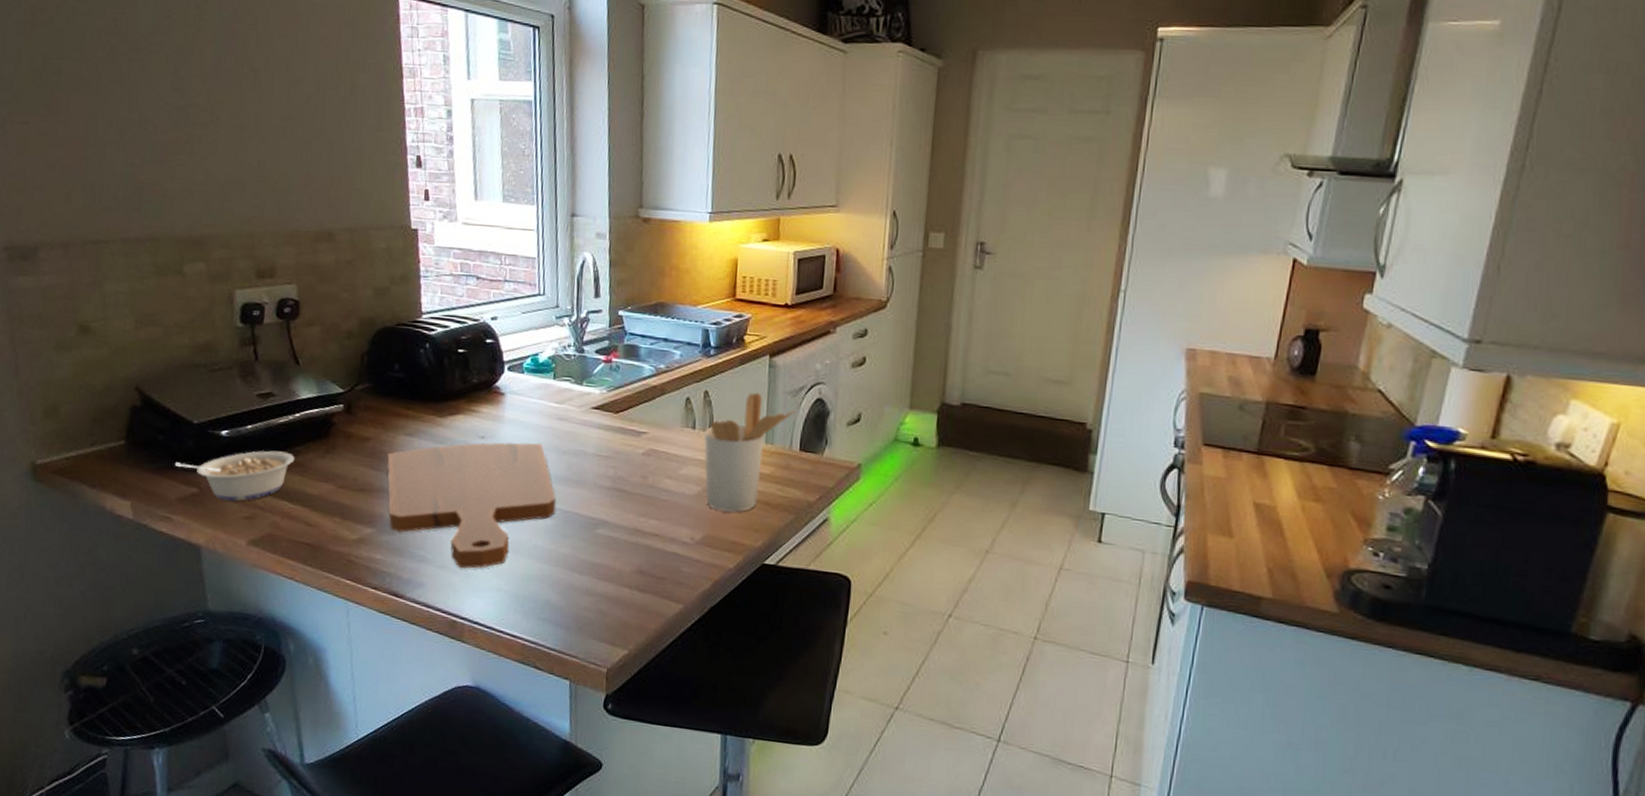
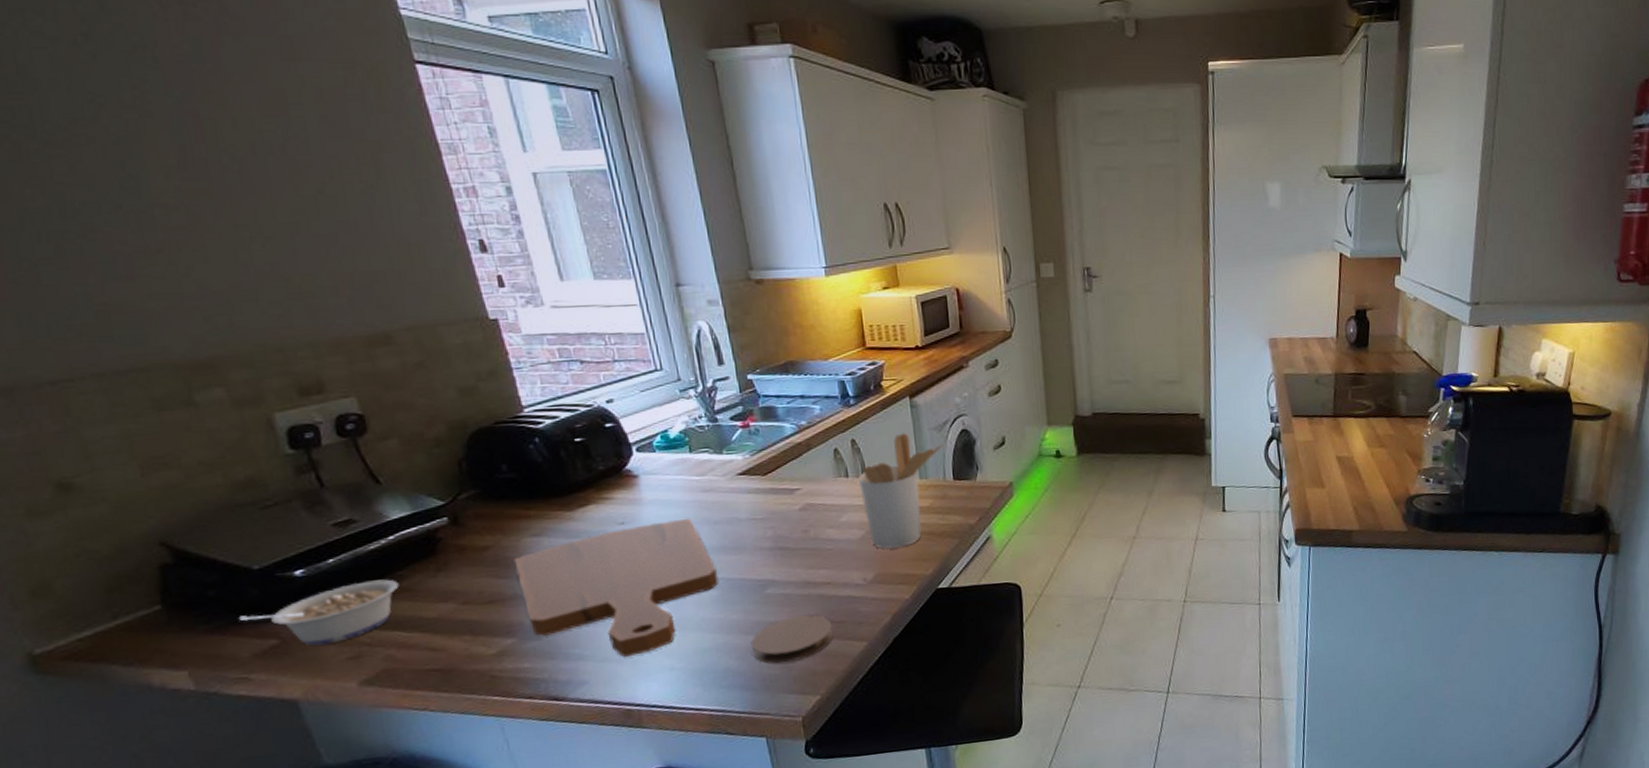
coaster: none [573,562,653,609] -> present [751,615,834,664]

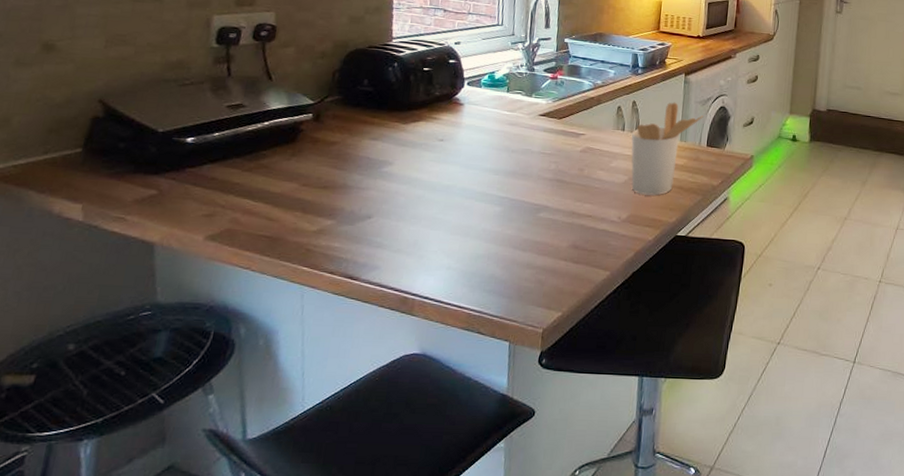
legume: present [239,579,399,646] -> none [135,154,261,201]
cutting board: present [513,518,719,658] -> none [349,143,504,252]
coaster: present [751,615,834,664] -> none [516,240,585,279]

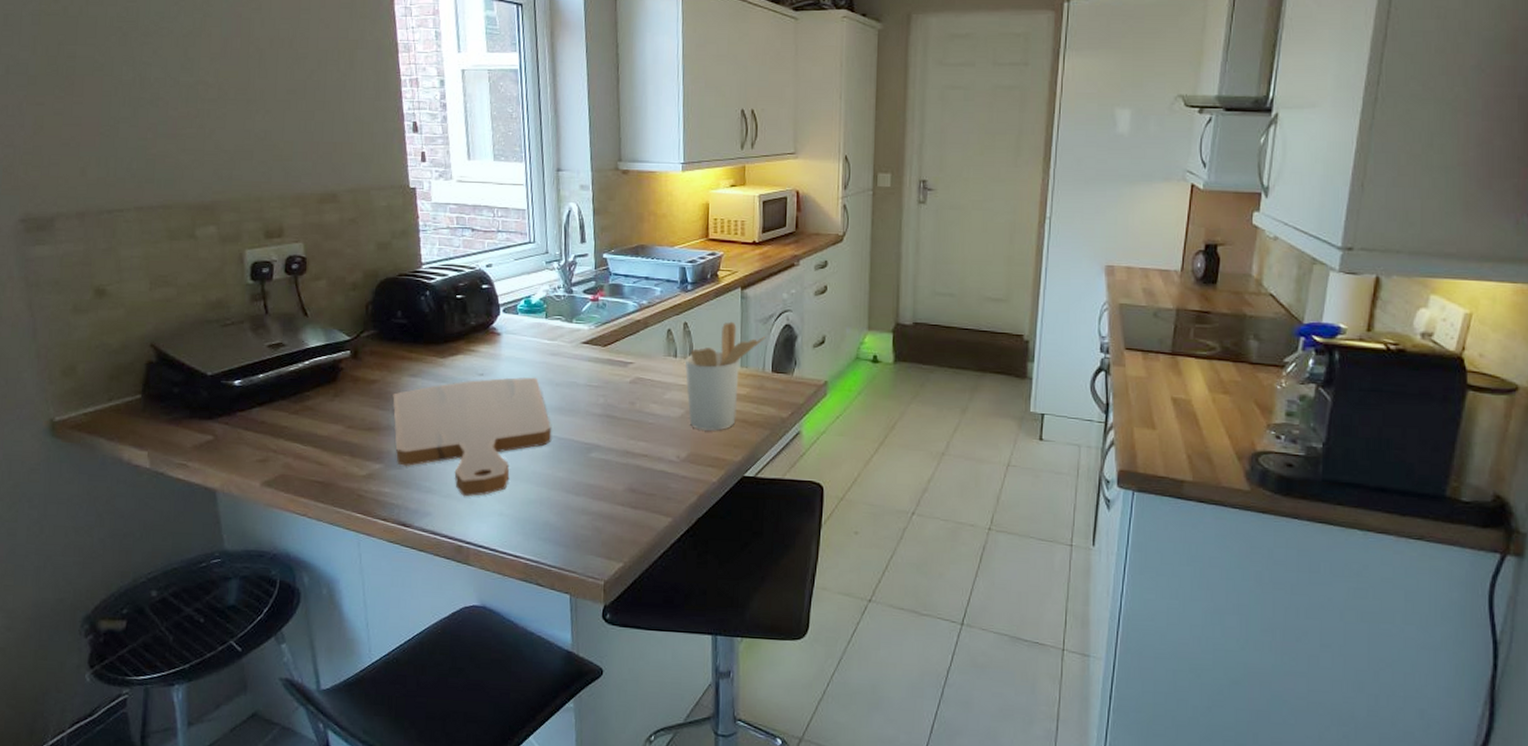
cutting board: none [349,143,504,252] -> present [393,376,552,497]

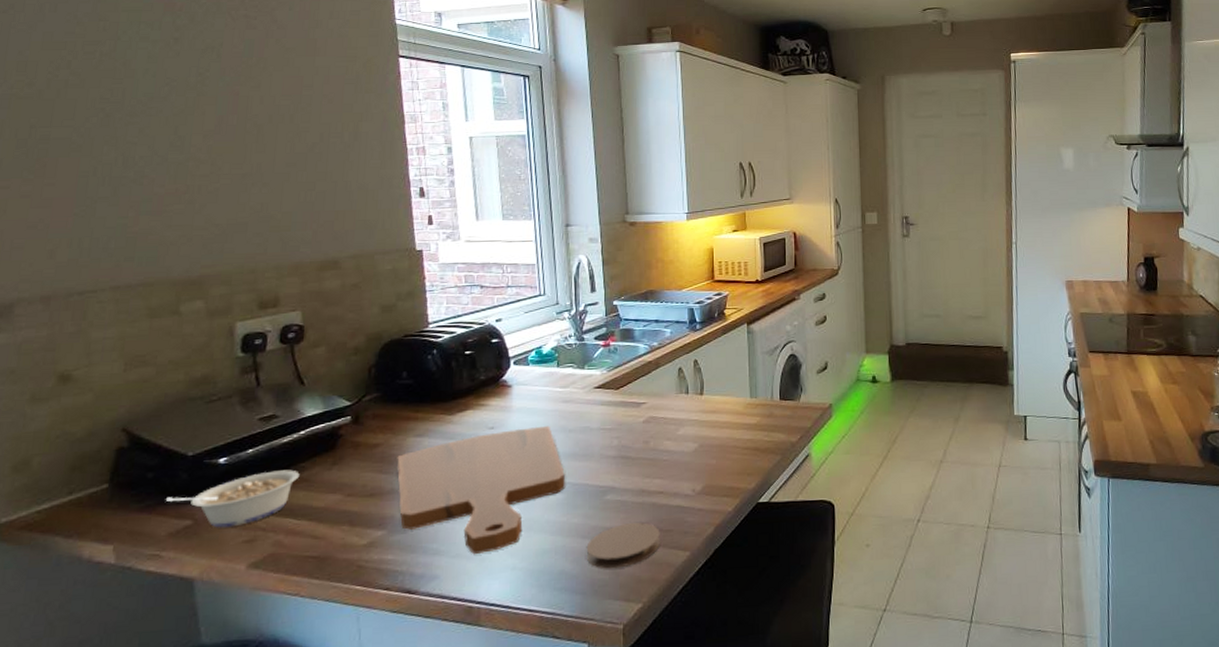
legume: none [190,396,305,446] -> present [166,470,300,528]
coaster: none [570,483,643,526] -> present [586,522,660,569]
utensil holder: present [685,321,766,431] -> none [696,355,773,462]

